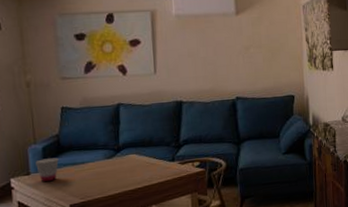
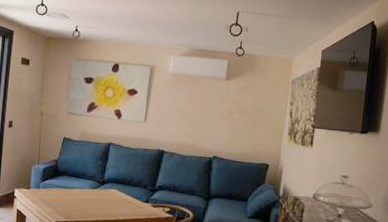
cup: present [35,157,59,182] -> none [36,177,54,198]

